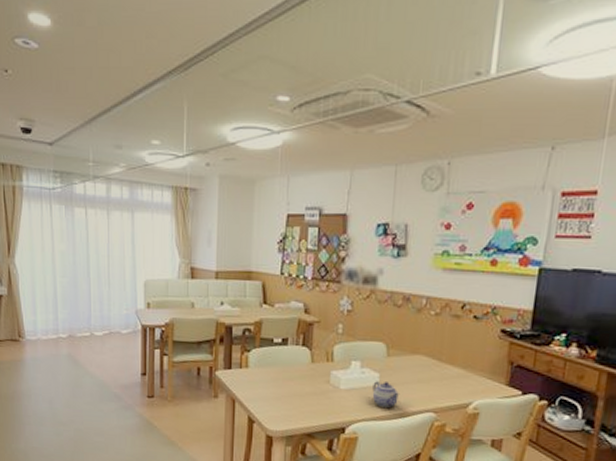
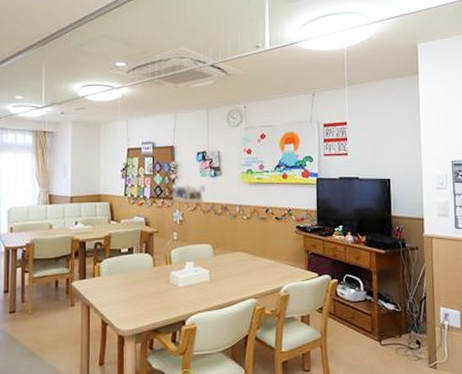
teapot: present [372,381,400,408] -> none [205,277,227,298]

